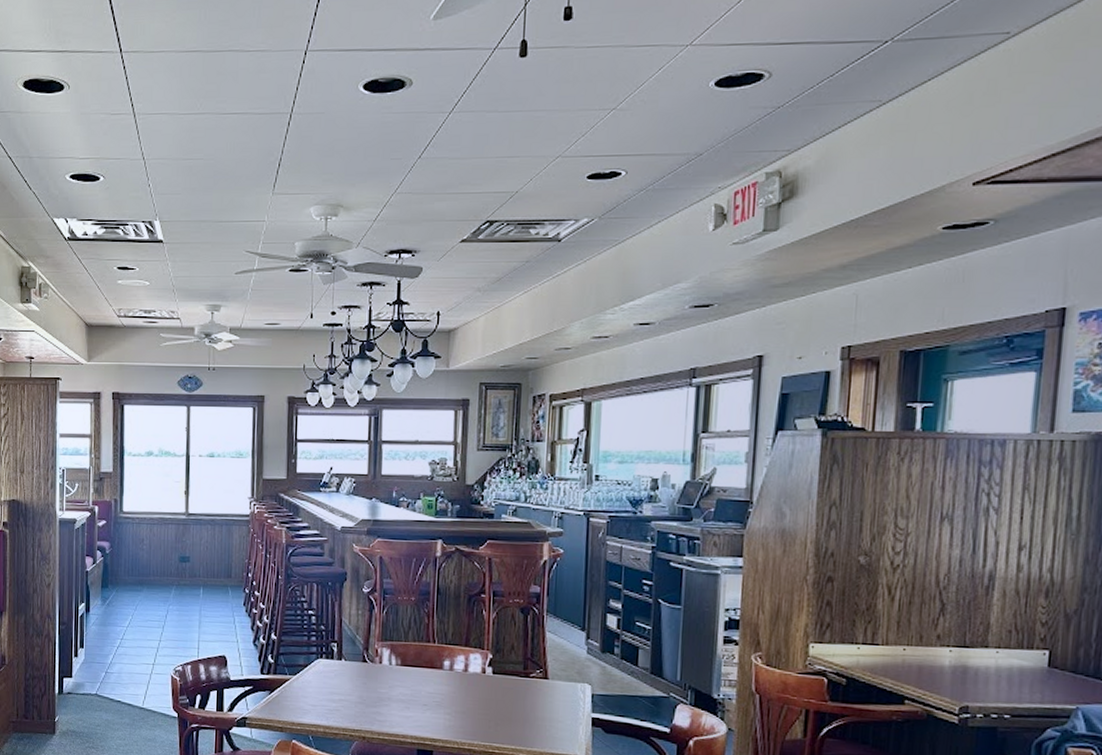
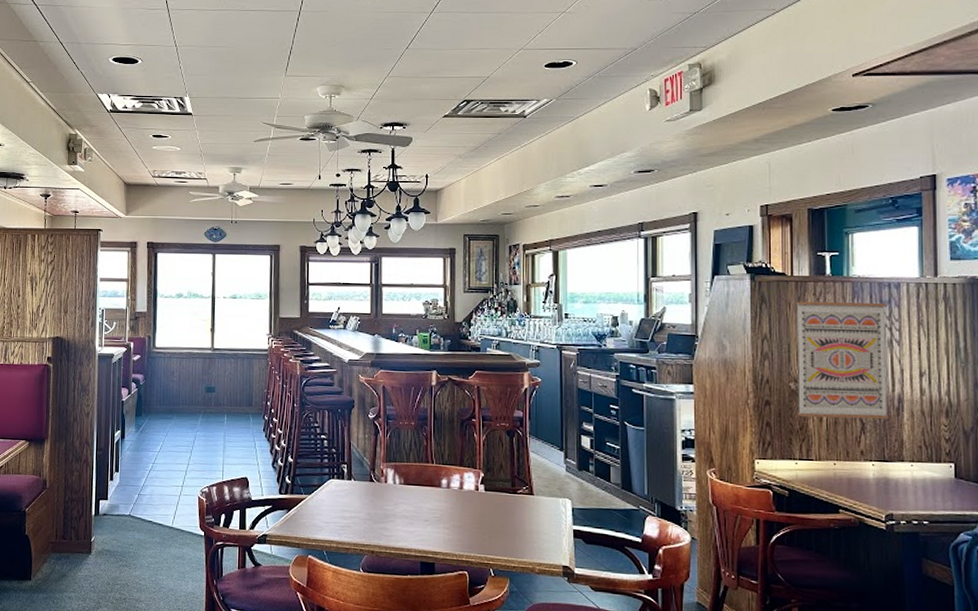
wall art: none [864,461,987,599] -> present [796,301,889,419]

